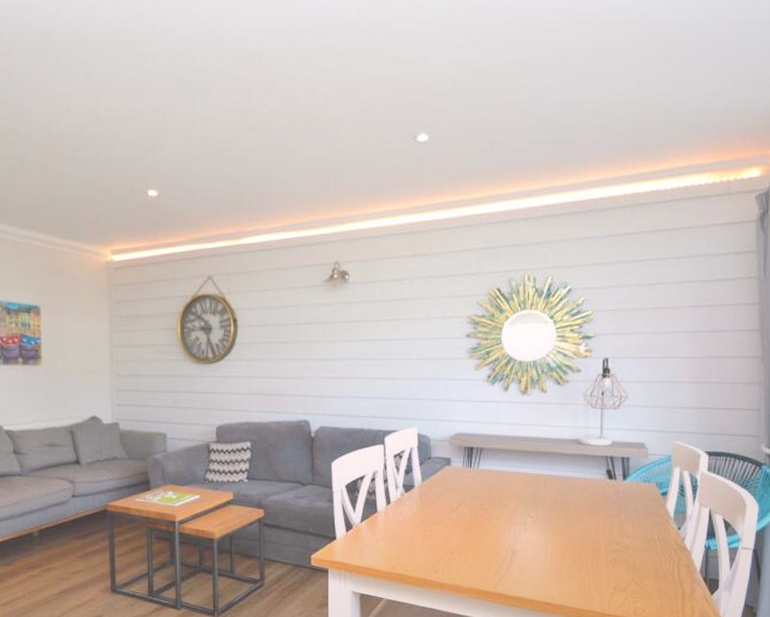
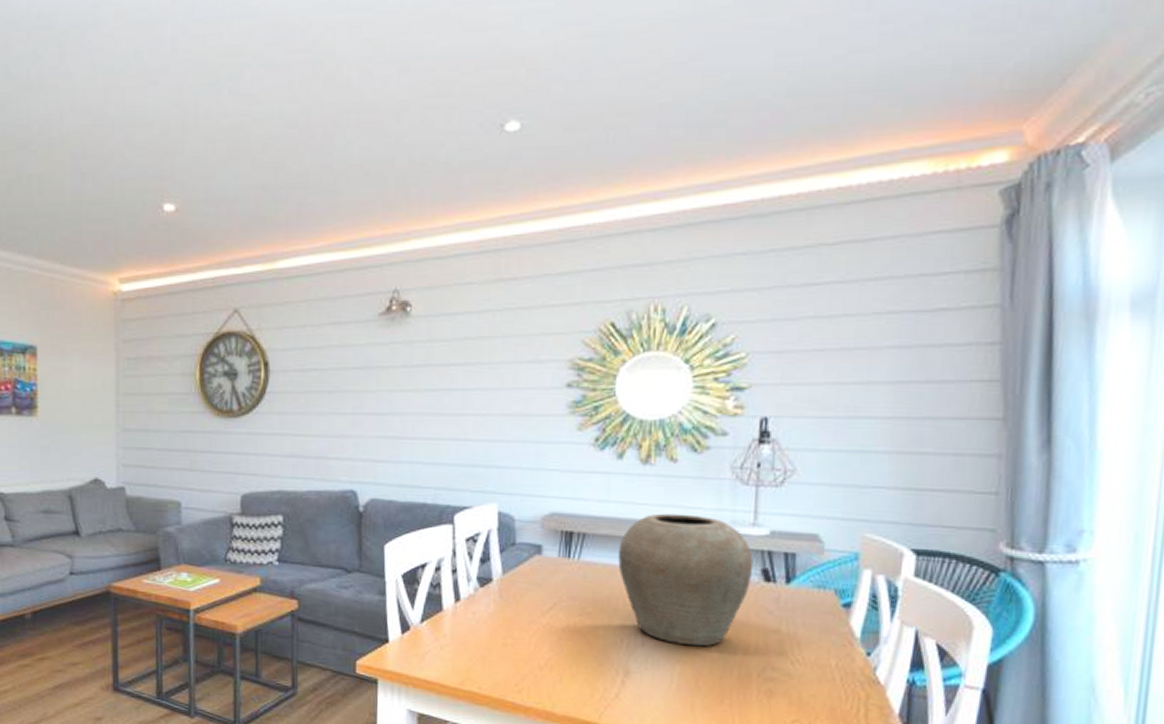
vase: none [506,431,601,530] -> present [618,513,754,647]

